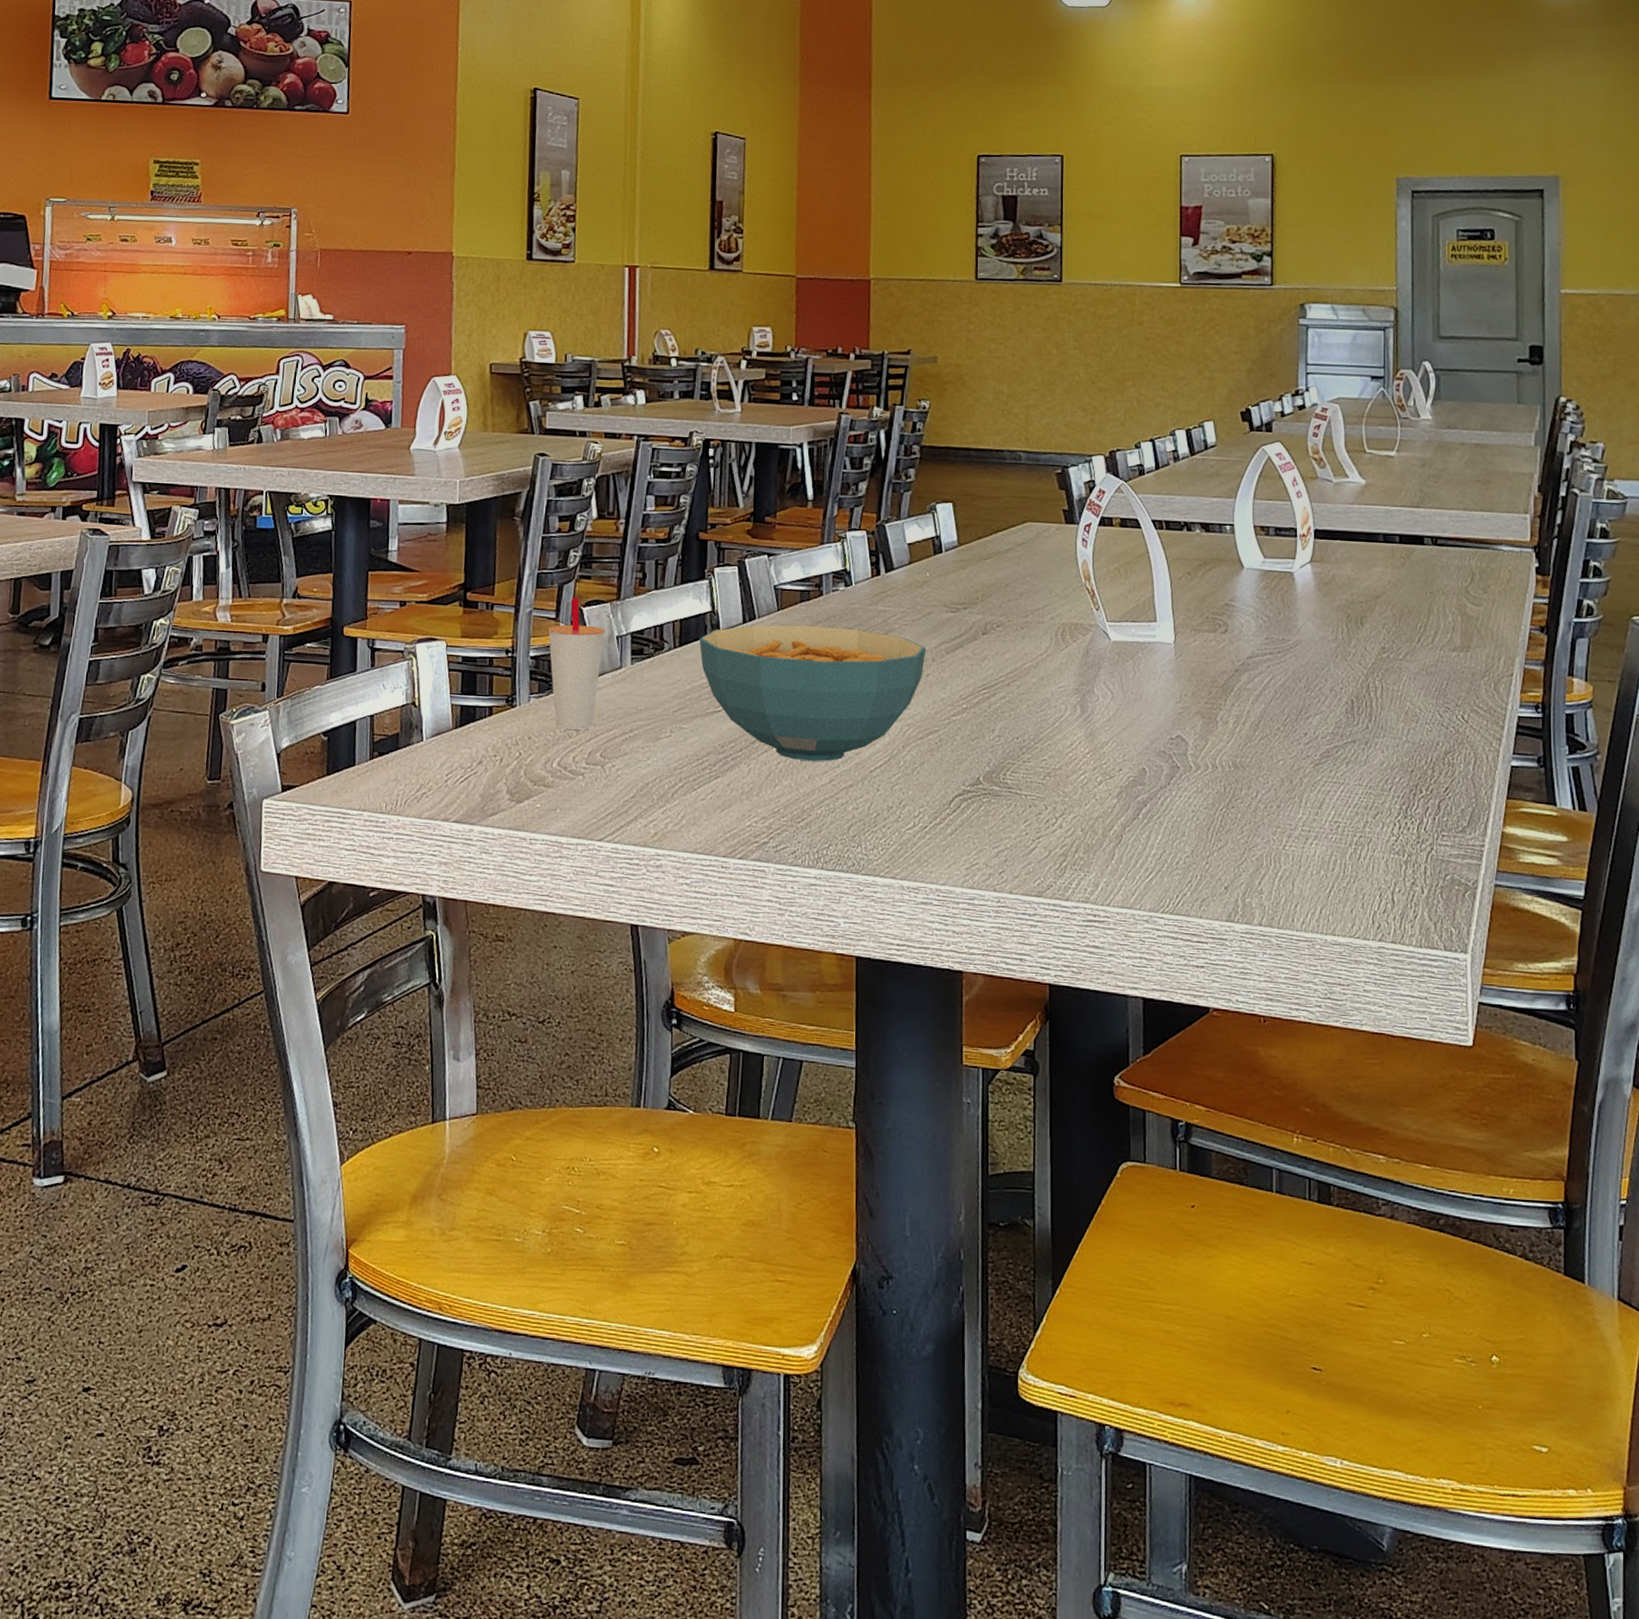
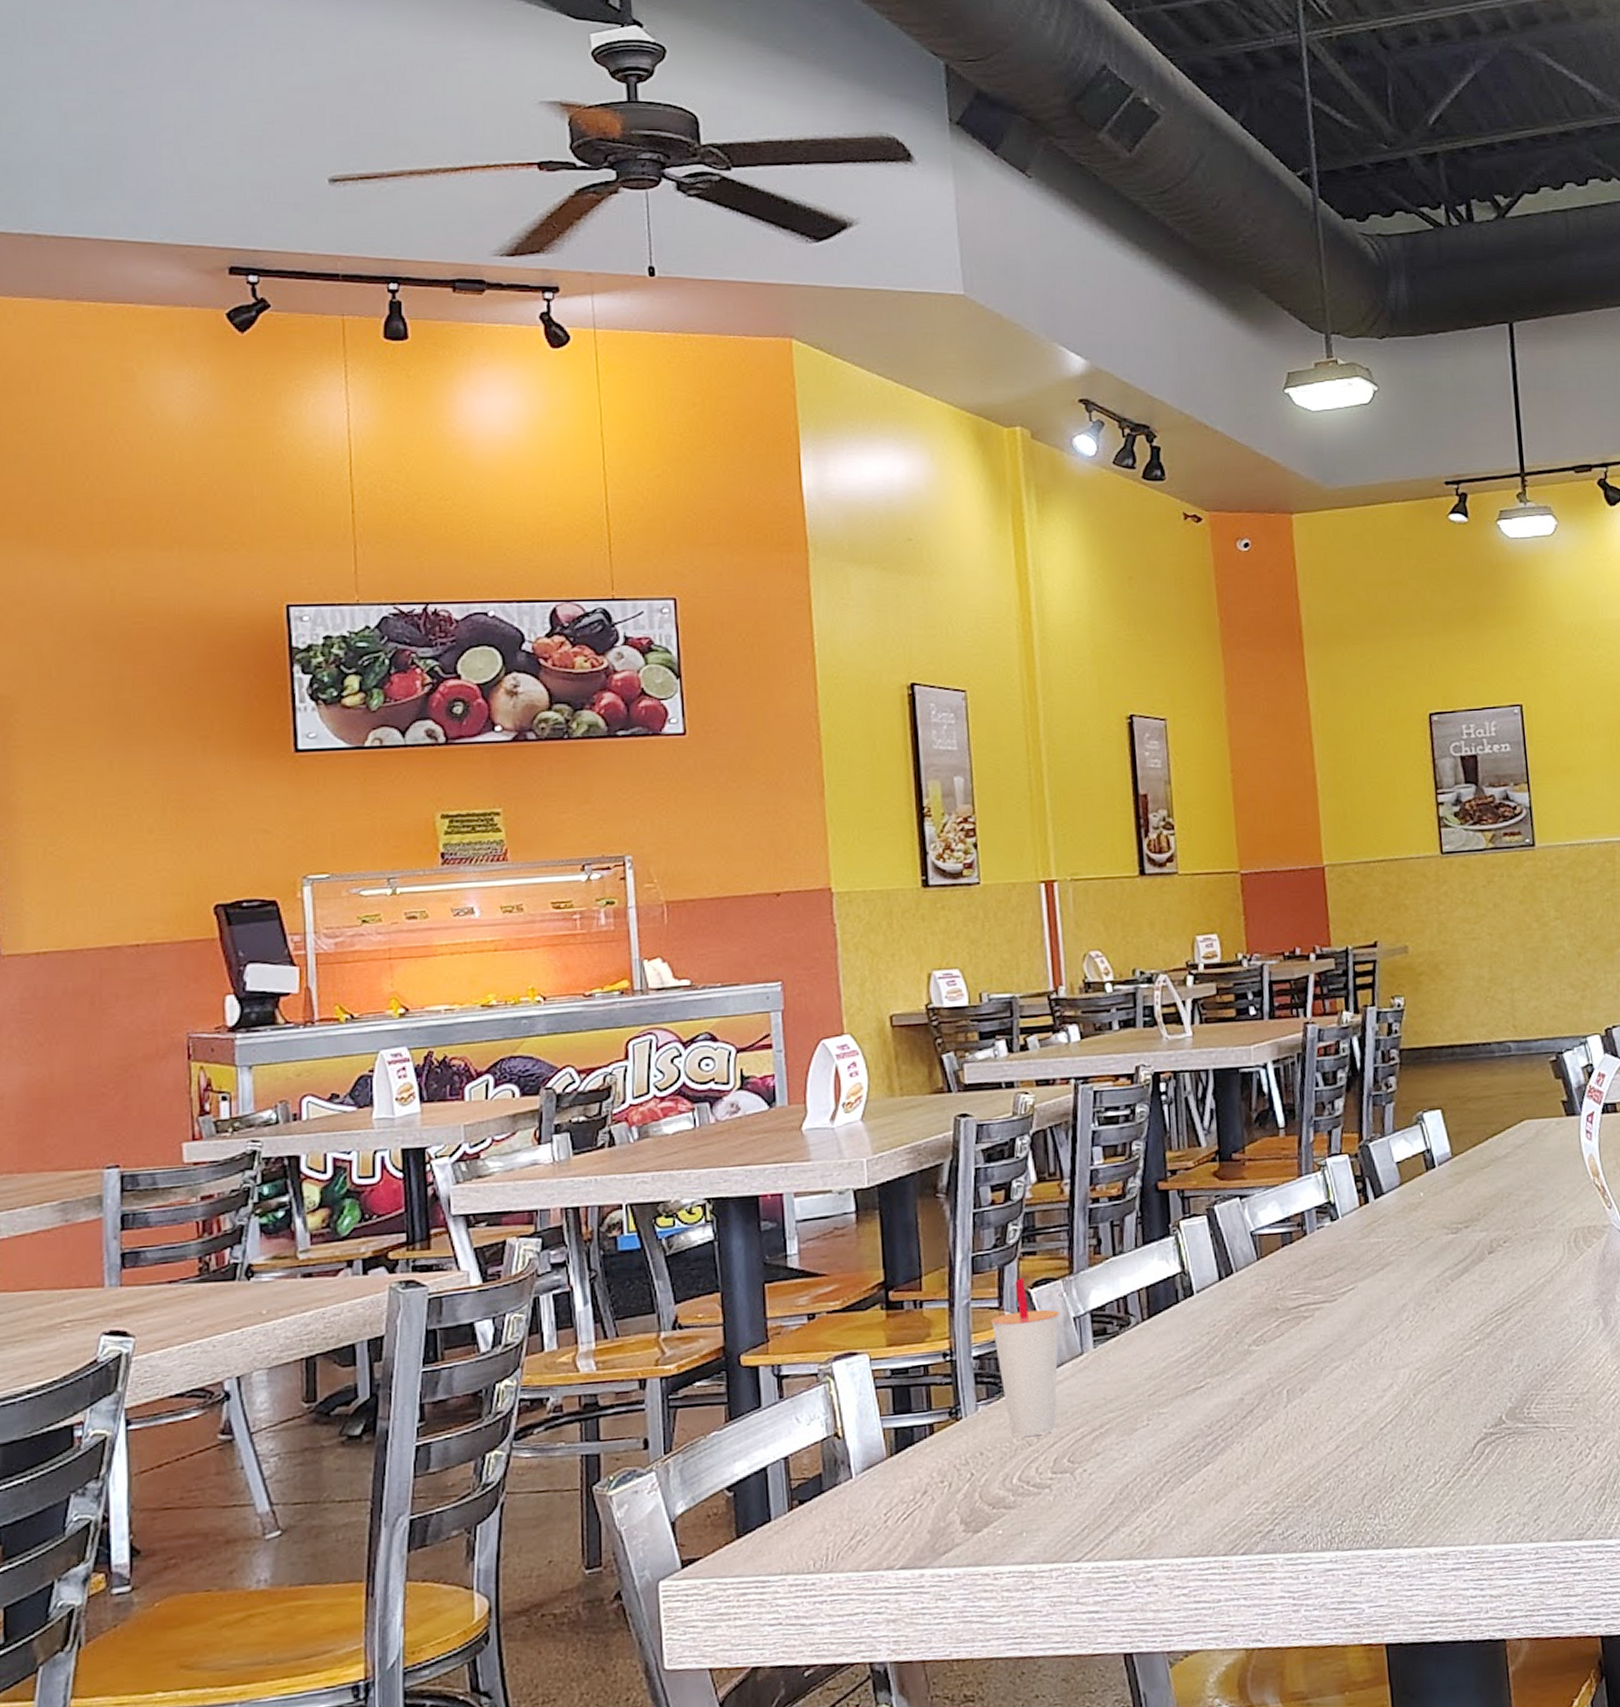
cereal bowl: present [699,625,927,762] -> none [1170,1268,1429,1430]

